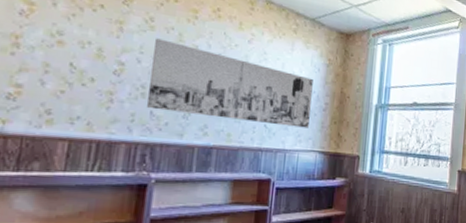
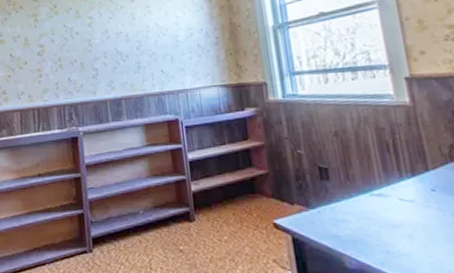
wall art: present [146,38,313,128] -> none [61,17,204,77]

